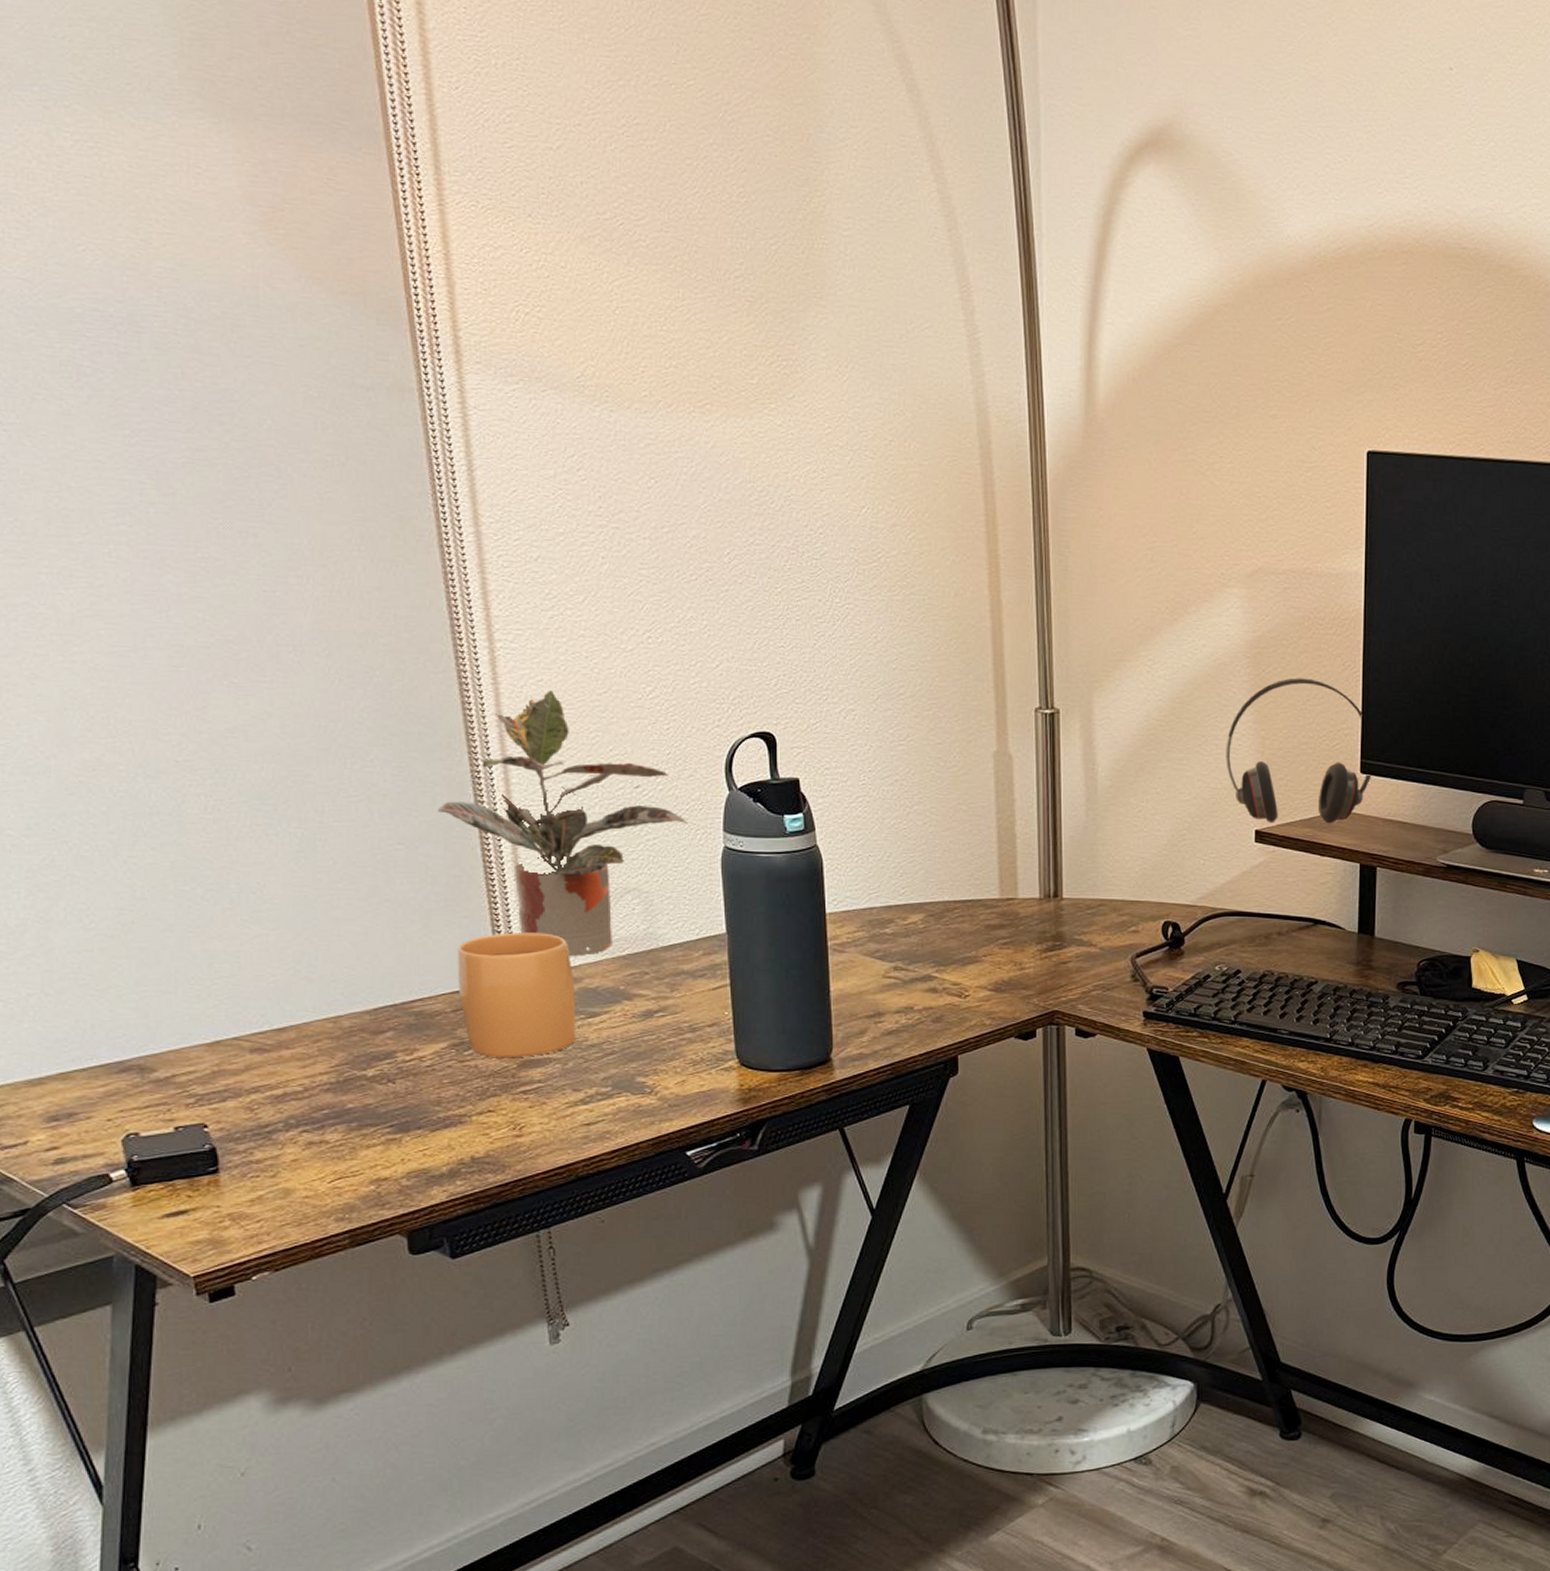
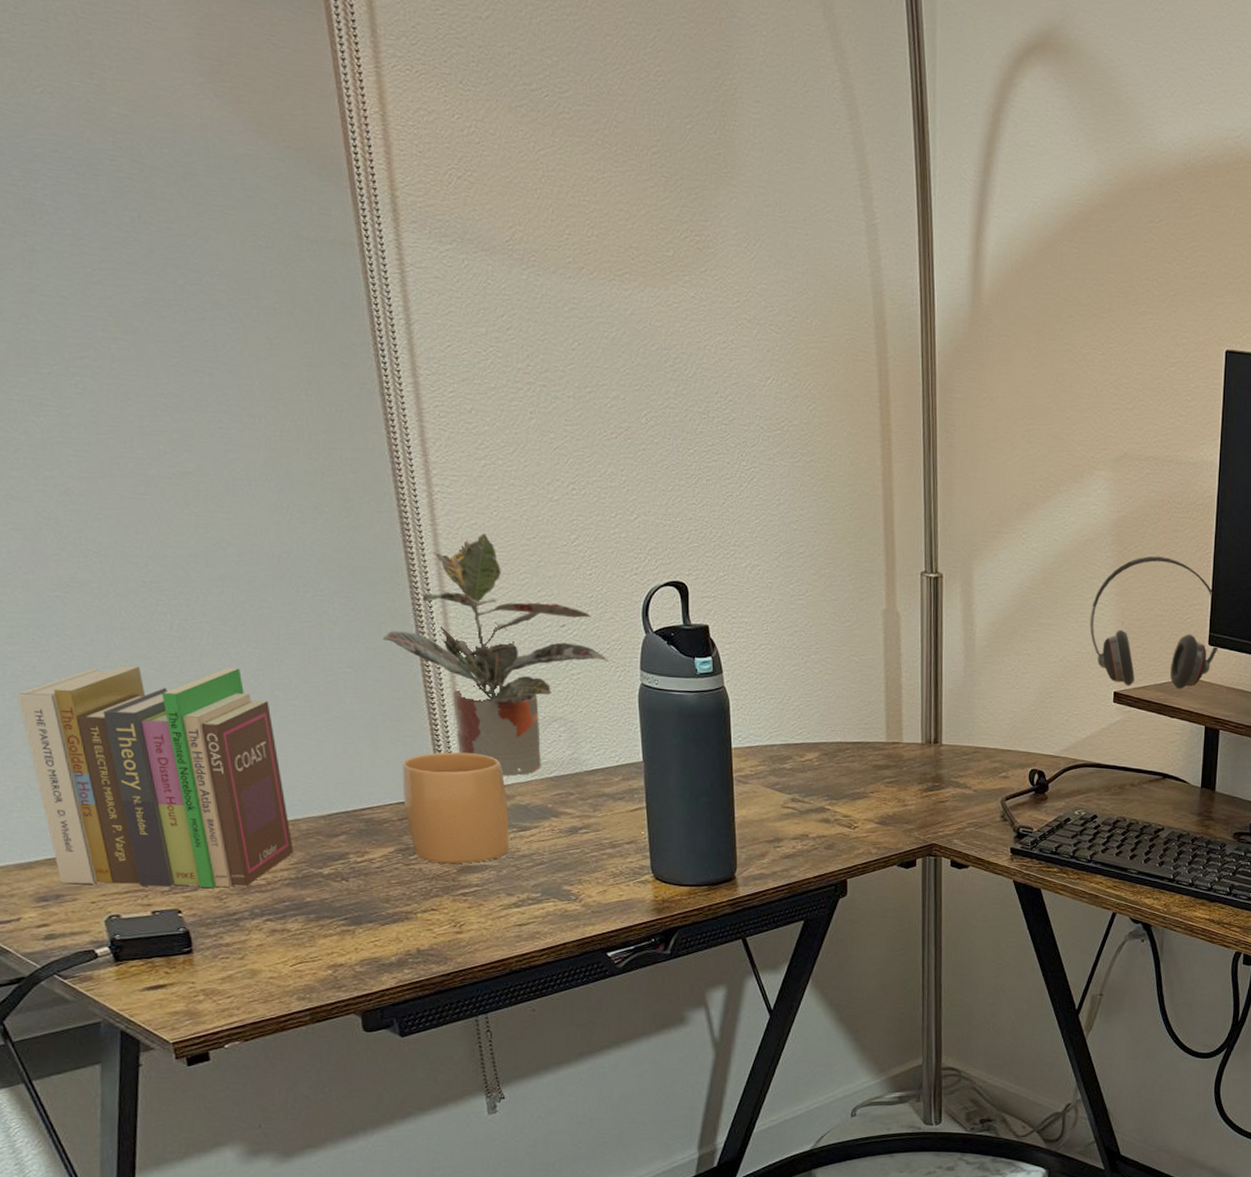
books: none [34,851,335,1099] -> present [18,665,294,888]

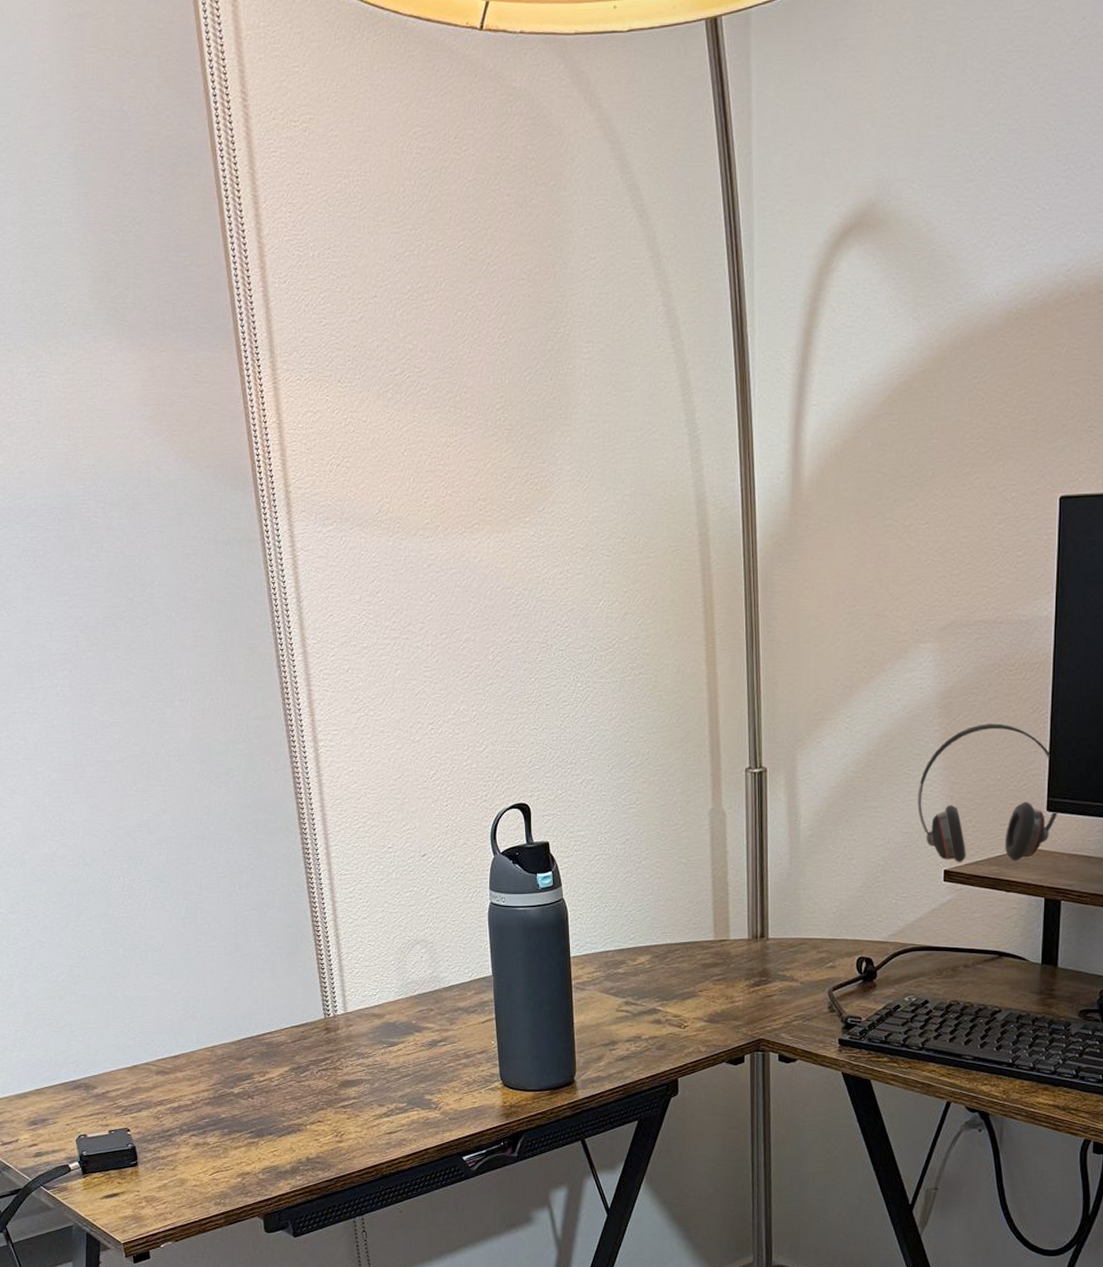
books: present [18,665,294,888] -> none [17,918,212,1109]
potted plant: present [382,533,608,777] -> none [279,779,462,997]
mug: present [402,752,510,864] -> none [294,978,381,1079]

